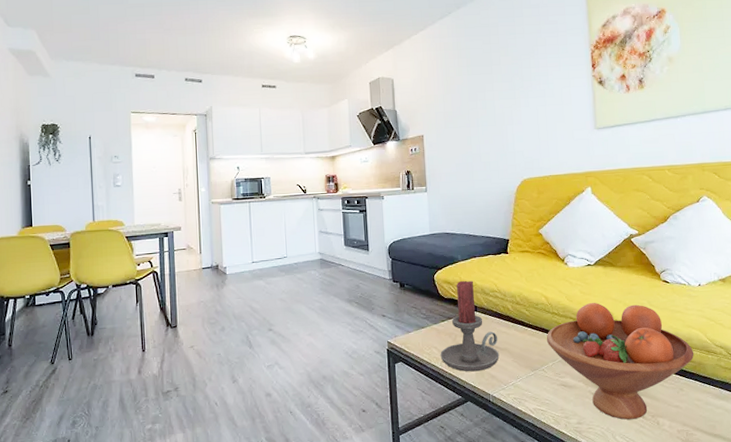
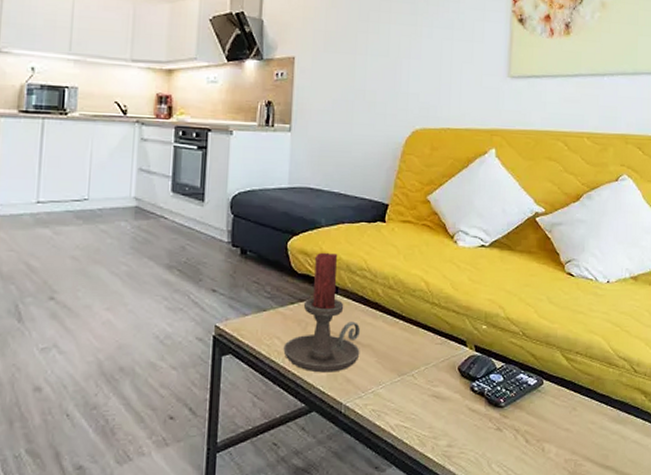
fruit bowl: present [546,302,694,420] -> none [421,293,594,445]

